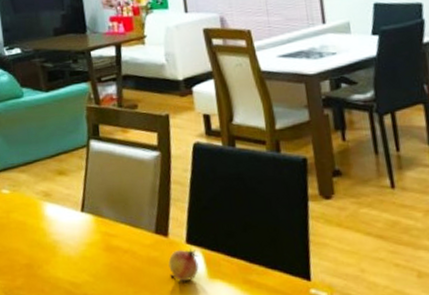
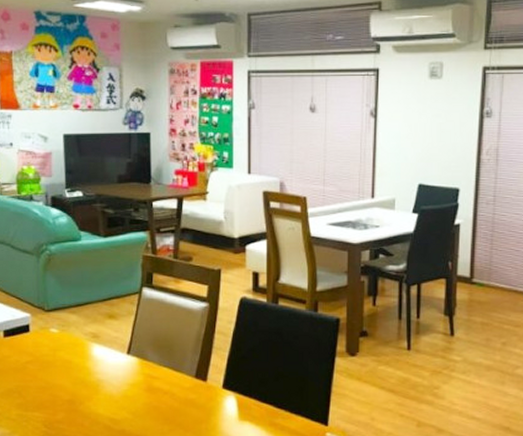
fruit: present [168,249,199,282] -> none [204,393,232,422]

